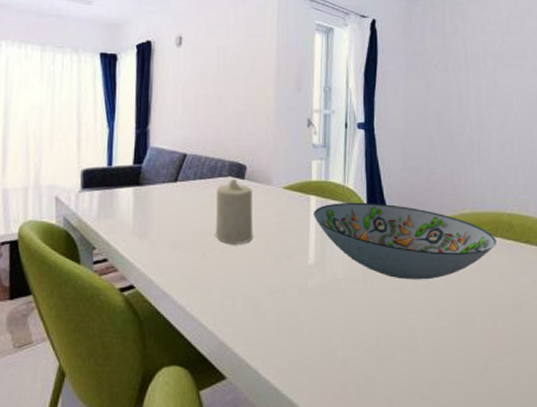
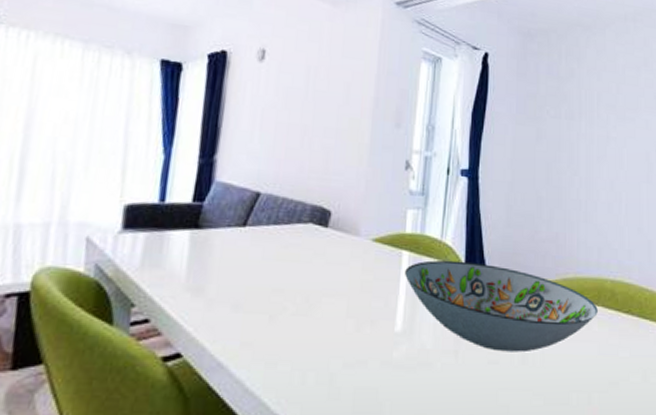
candle: present [215,178,253,244] -> none [287,225,336,306]

